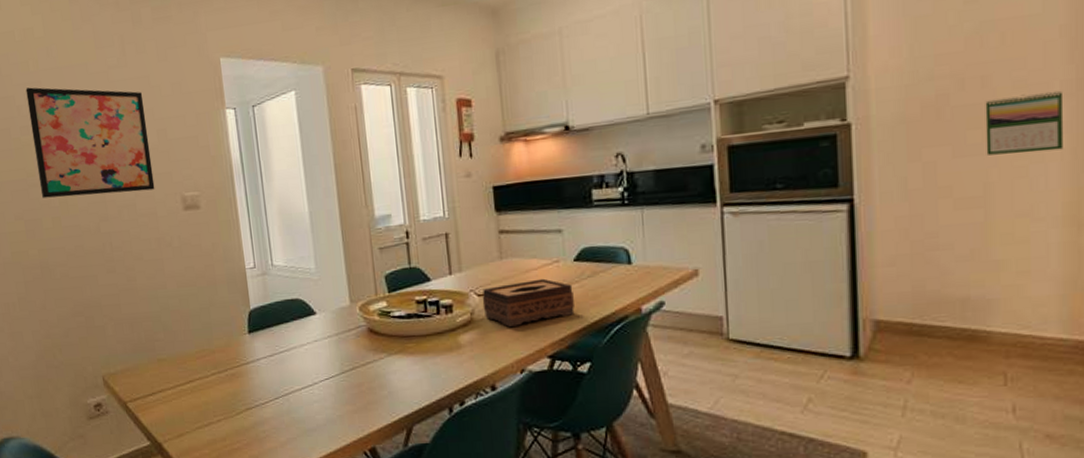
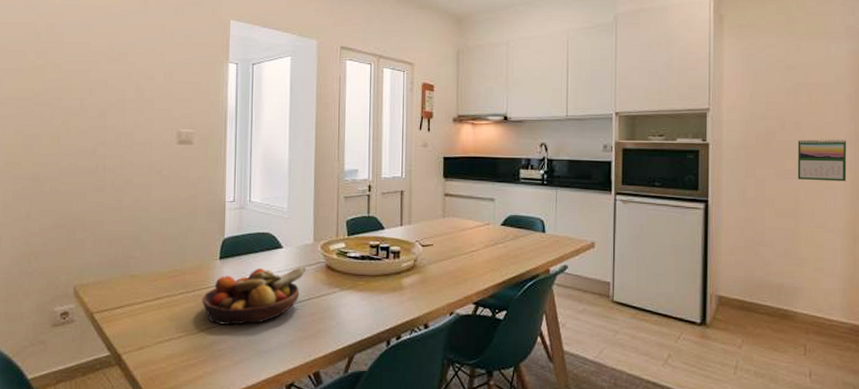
wall art: present [25,87,155,198] -> none [45,18,157,123]
fruit bowl: none [236,333,346,404] -> present [202,267,306,325]
tissue box: present [482,278,575,327] -> none [425,237,498,275]

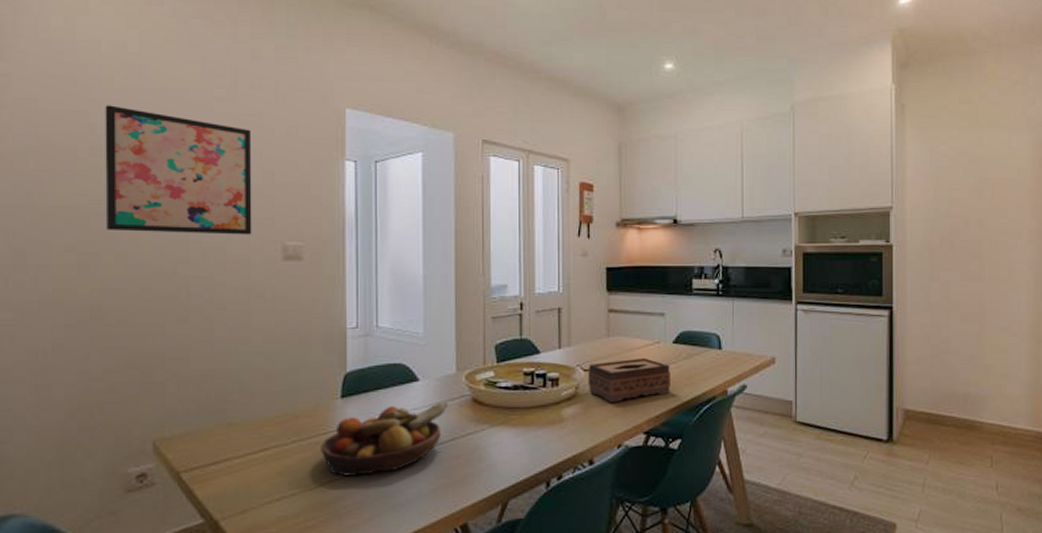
wall art: none [45,18,157,123] -> present [105,105,252,235]
tissue box: none [425,237,498,275] -> present [587,358,670,402]
calendar: present [797,139,847,182] -> none [981,237,1030,282]

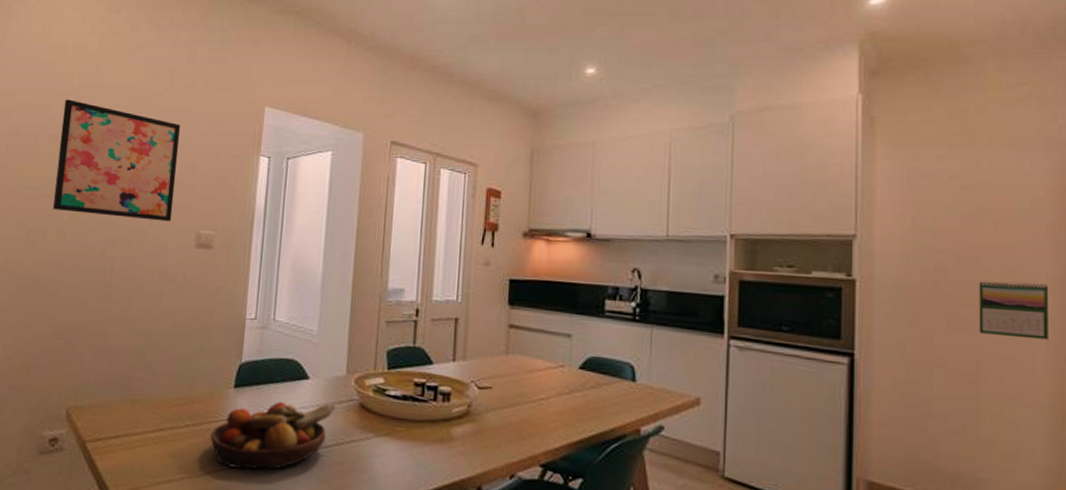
tissue box: present [587,358,670,402] -> none [481,381,575,427]
calendar: none [981,237,1030,282] -> present [978,281,1050,340]

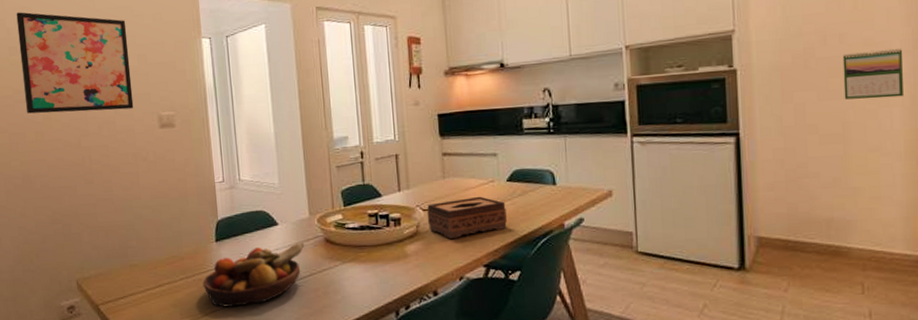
tissue box: none [481,381,575,427] -> present [426,196,507,239]

